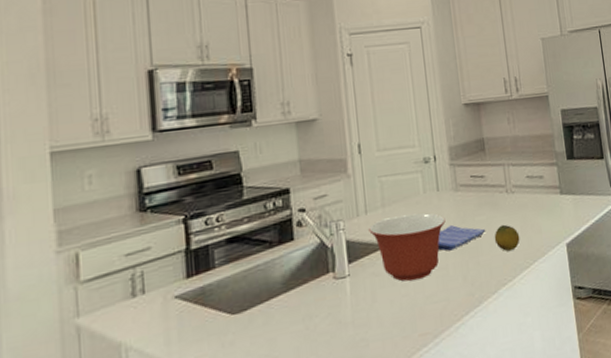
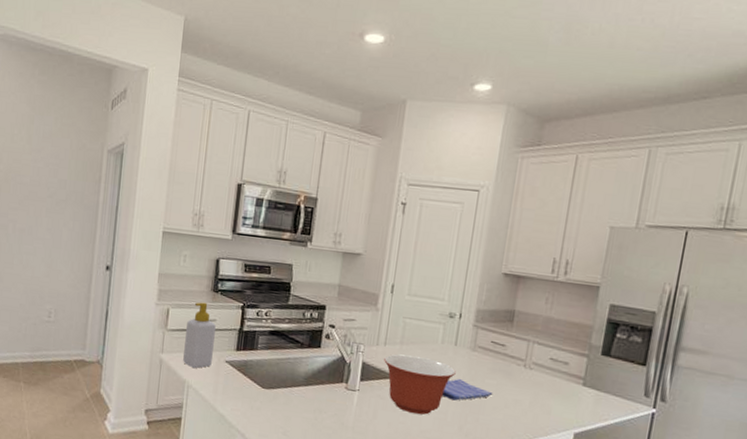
soap bottle: none [109,229,155,322] -> present [183,302,216,368]
fruit: present [494,224,520,251] -> none [499,394,527,420]

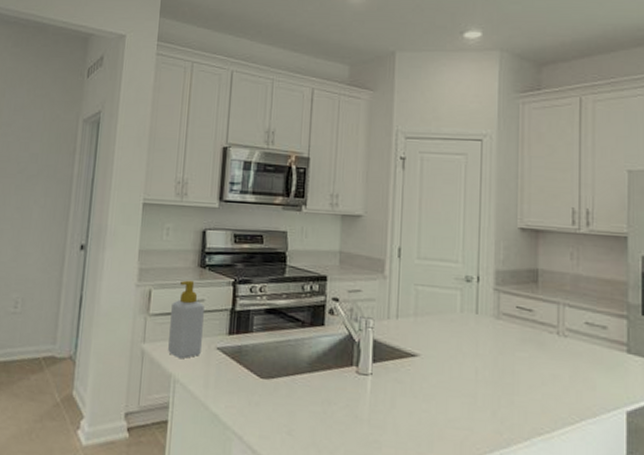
mixing bowl: present [384,354,456,415] -> none [398,327,481,401]
dish towel: present [442,378,493,401] -> none [469,352,527,380]

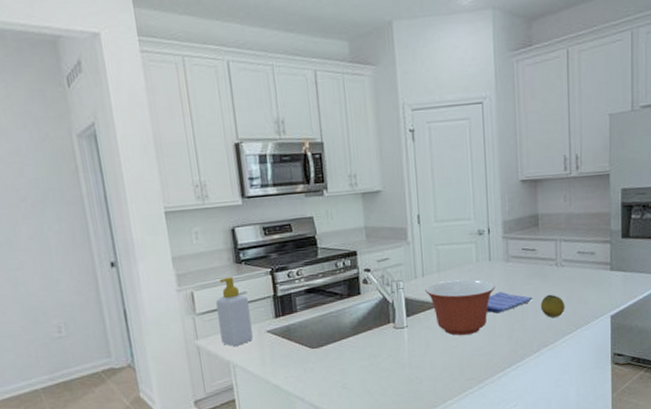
mixing bowl: none [398,327,481,401] -> present [425,279,495,336]
dish towel: none [469,352,527,380] -> present [487,291,533,314]
fruit: none [535,368,567,399] -> present [540,294,565,318]

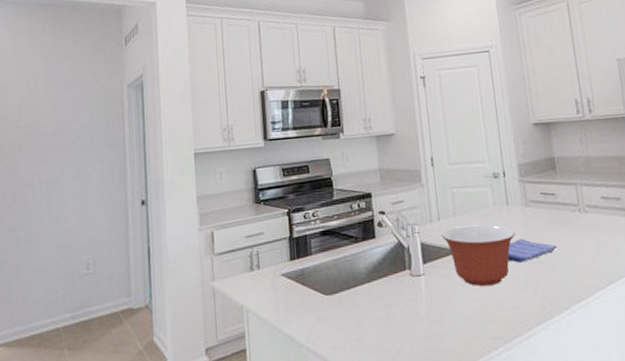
soap bottle: present [216,277,253,346] -> none [234,217,268,289]
fruit: present [540,294,565,318] -> none [566,243,595,269]

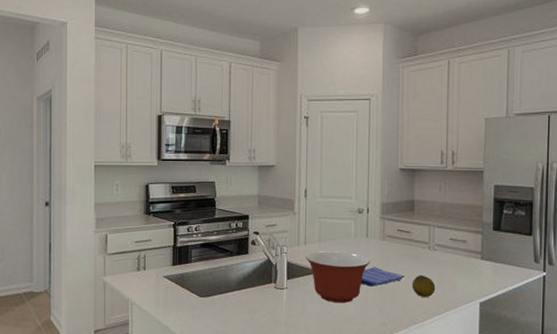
fruit: none [566,243,595,269] -> present [411,275,436,297]

